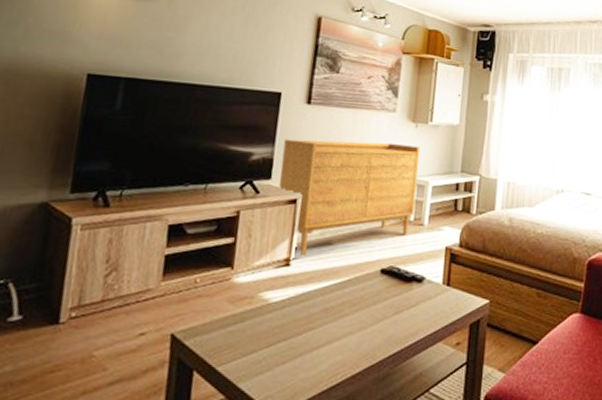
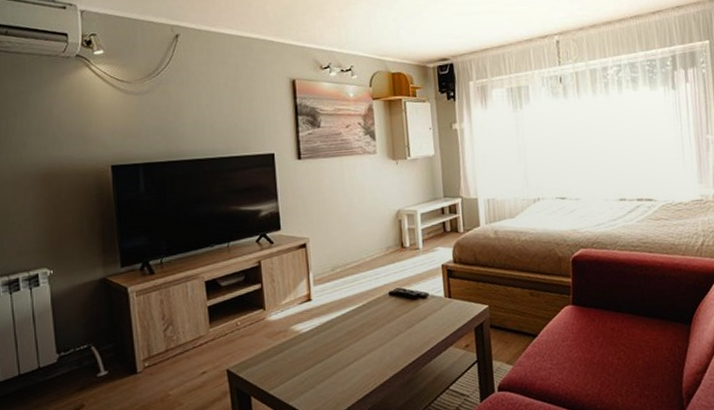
sideboard: present [279,139,421,255] -> none [285,180,409,290]

